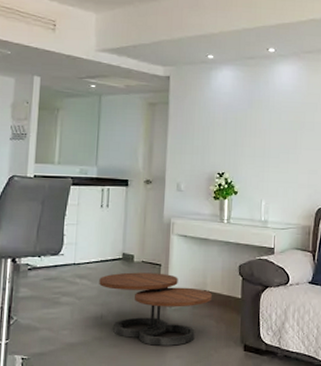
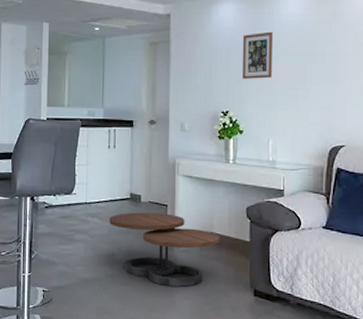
picture frame: none [238,99,267,143] -> present [242,31,272,79]

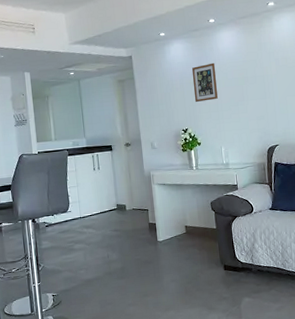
coffee table: present [109,212,220,287] -> none [101,216,193,274]

